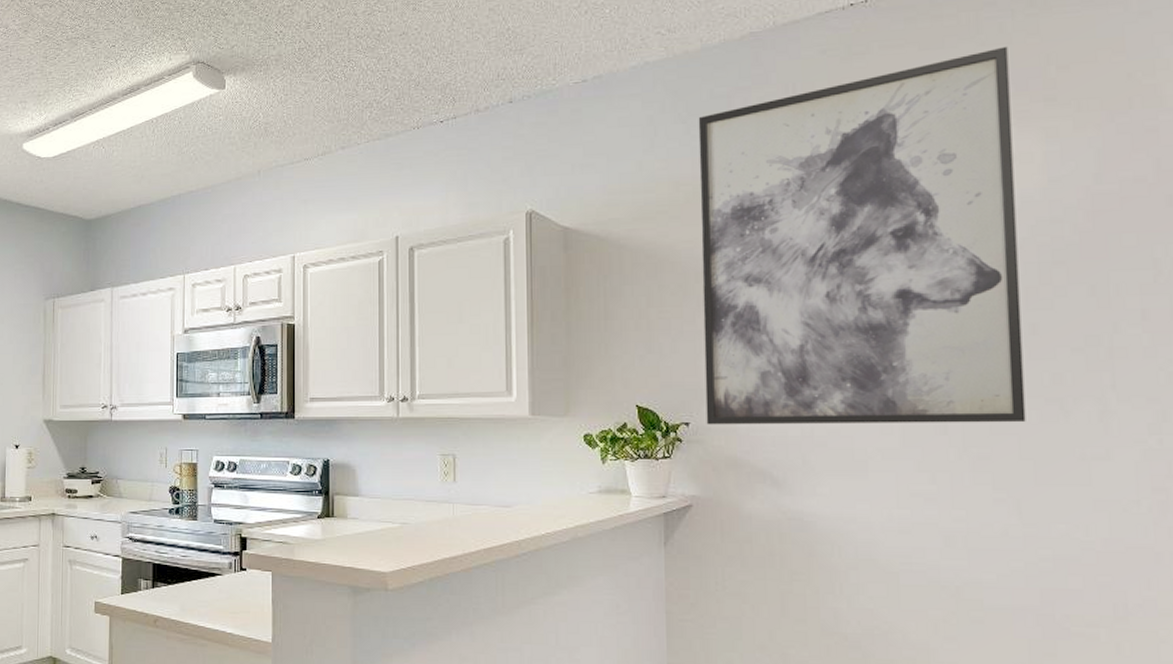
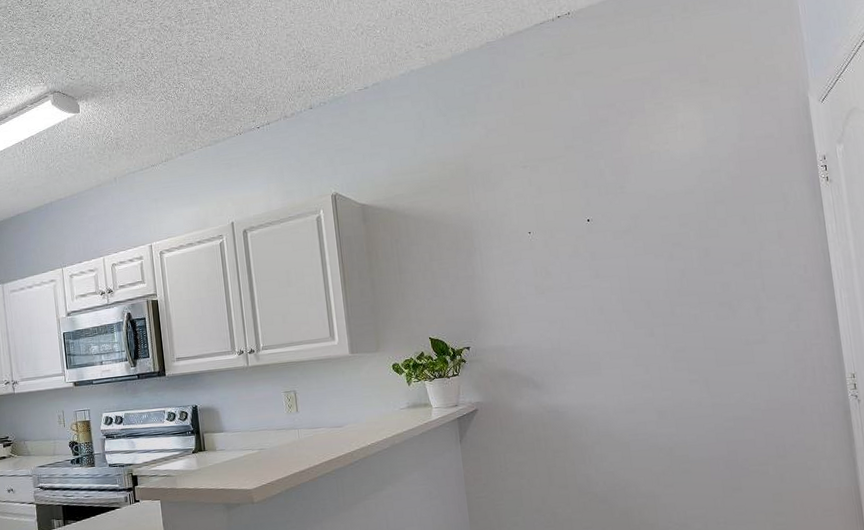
wall art: present [698,46,1026,425] -> none [454,42,707,348]

